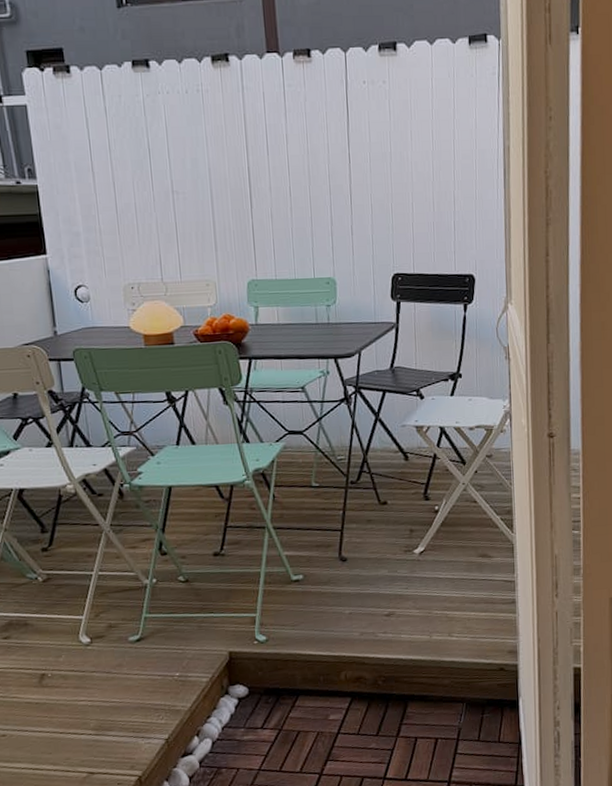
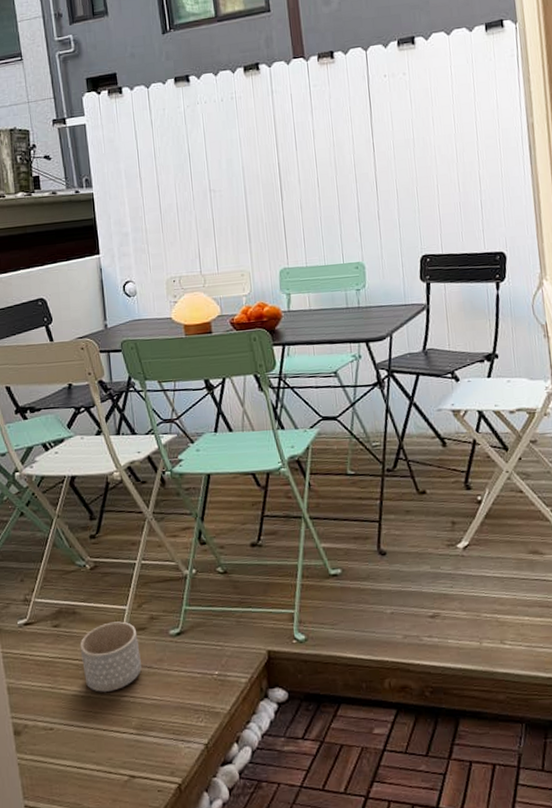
planter: none [33,630,100,698] -> present [80,621,142,692]

